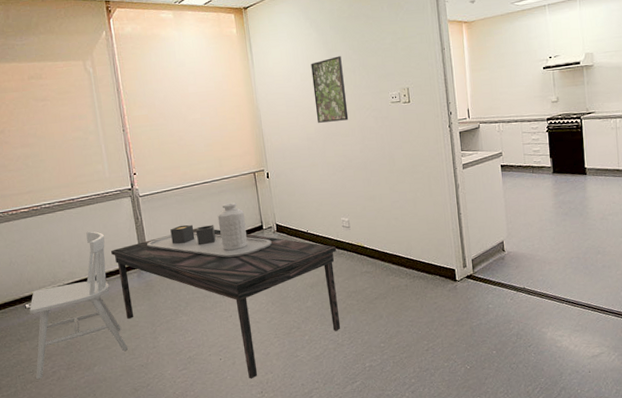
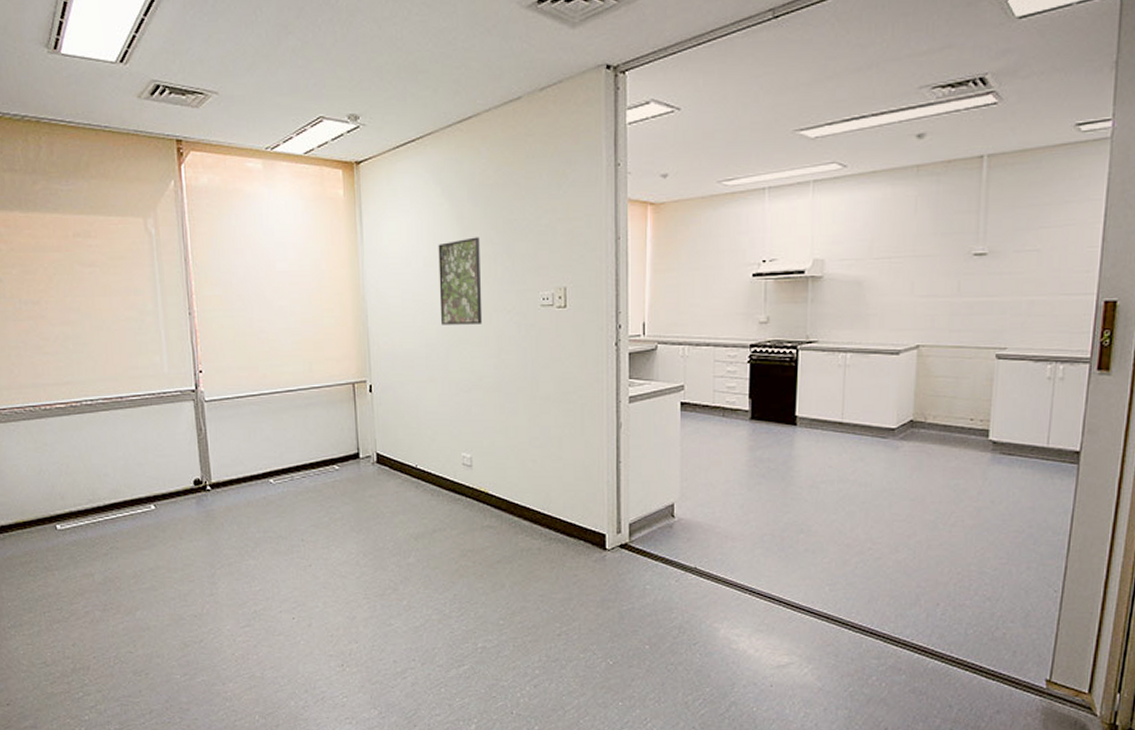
chair: present [29,231,129,380] -> none [61,440,180,620]
dining table: present [110,202,341,379] -> none [164,420,453,647]

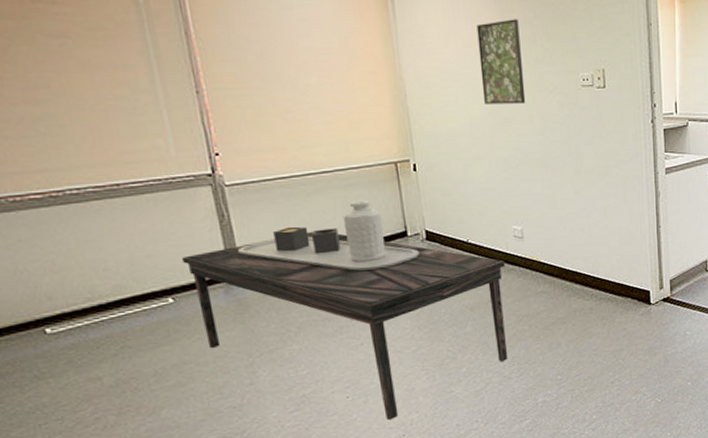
dining table: none [164,420,453,647] -> present [181,200,508,420]

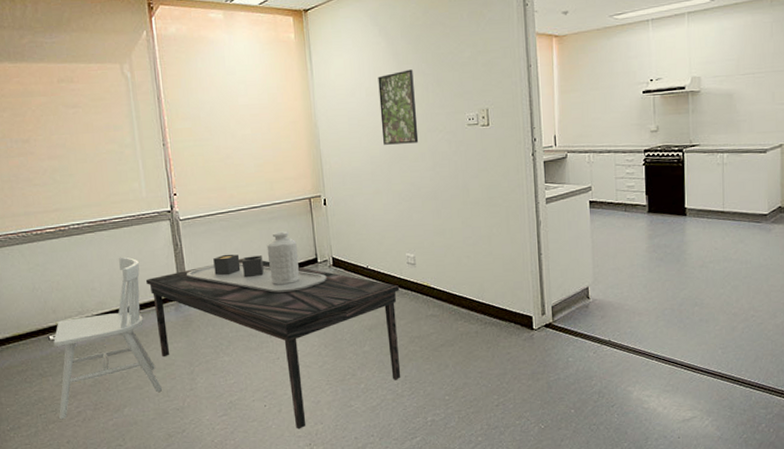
chair: none [52,230,213,429] -> present [54,257,163,420]

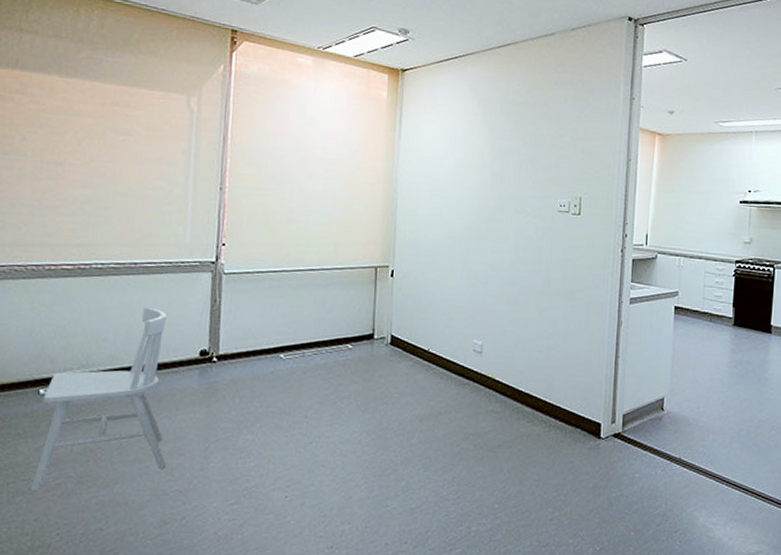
dining table: present [145,231,401,429] -> none [170,299,461,528]
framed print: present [378,69,419,145] -> none [466,146,508,223]

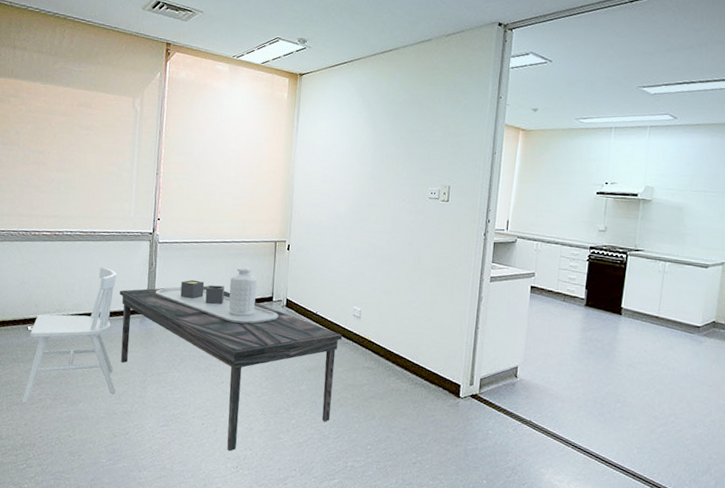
dining table: none [170,299,461,528] -> present [119,267,343,452]

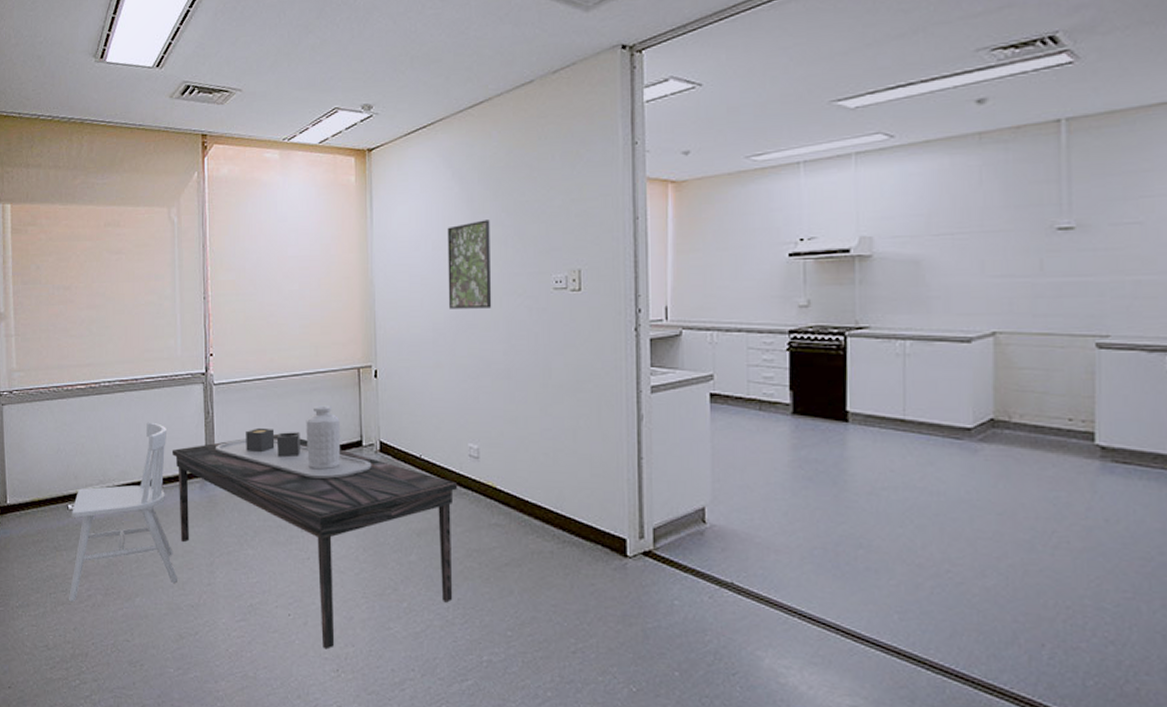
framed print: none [350,140,387,207] -> present [447,220,492,309]

